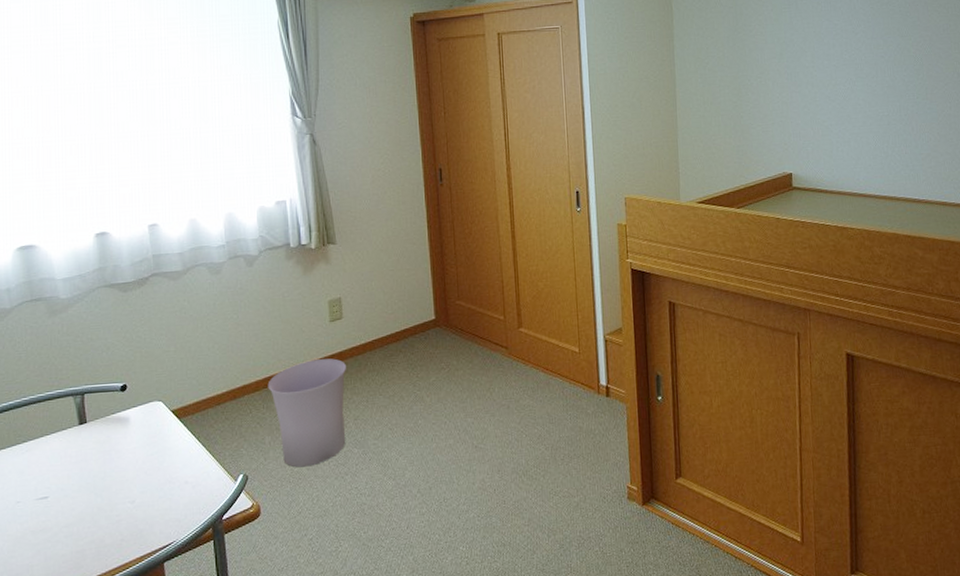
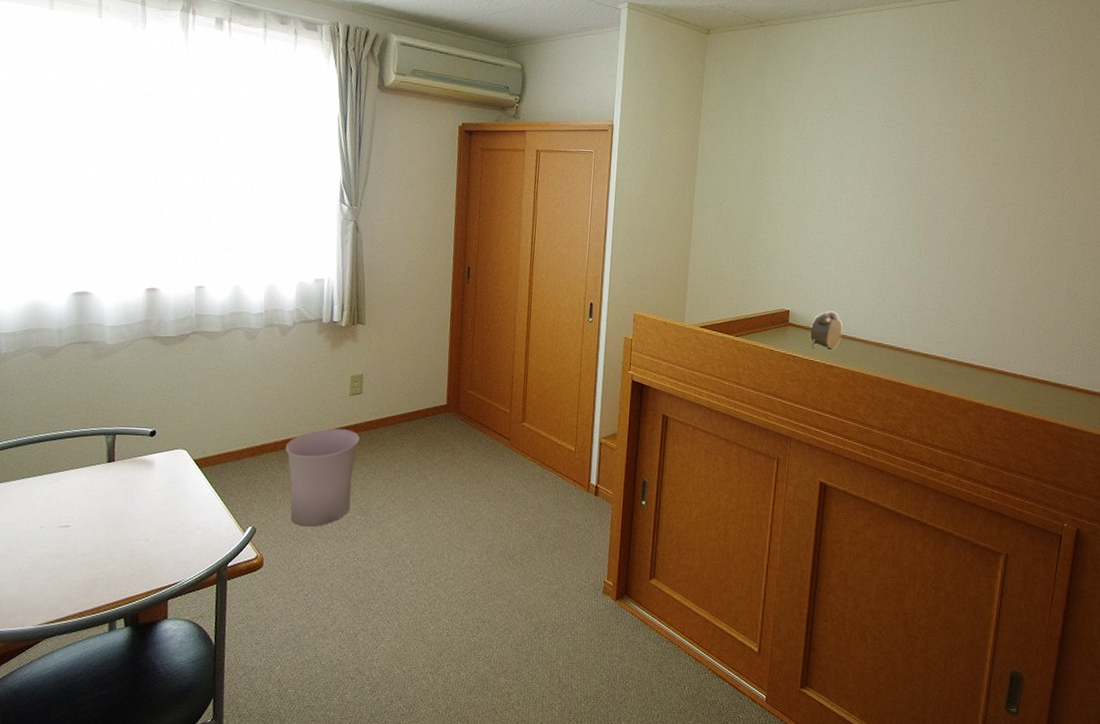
alarm clock: none [817,170,852,210] -> present [810,312,842,349]

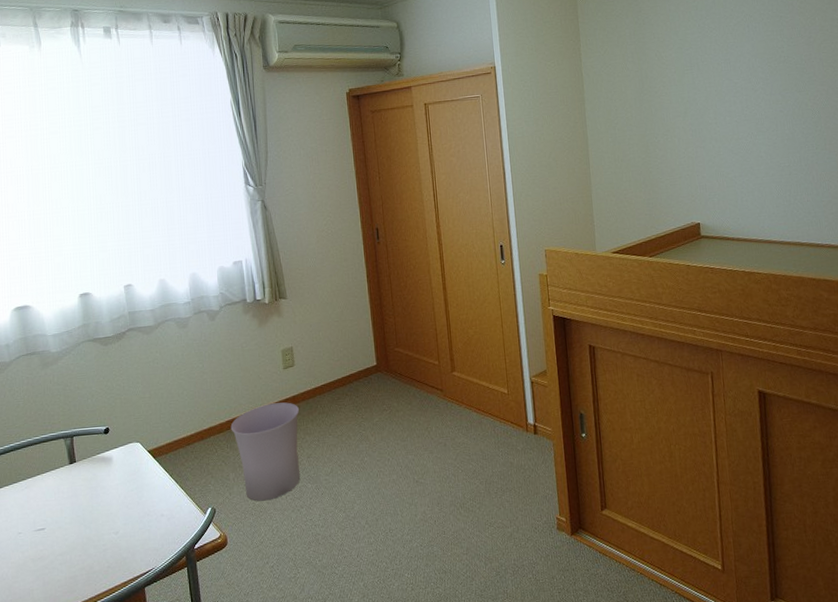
alarm clock: present [810,312,842,349] -> none [724,218,757,256]

